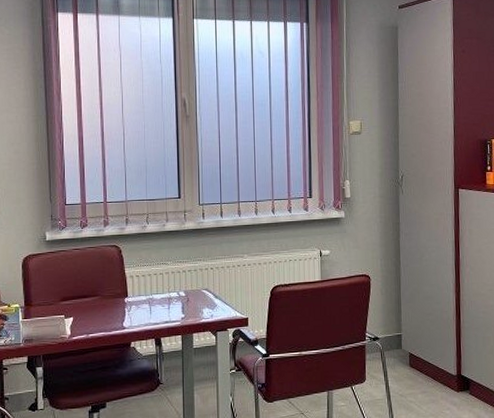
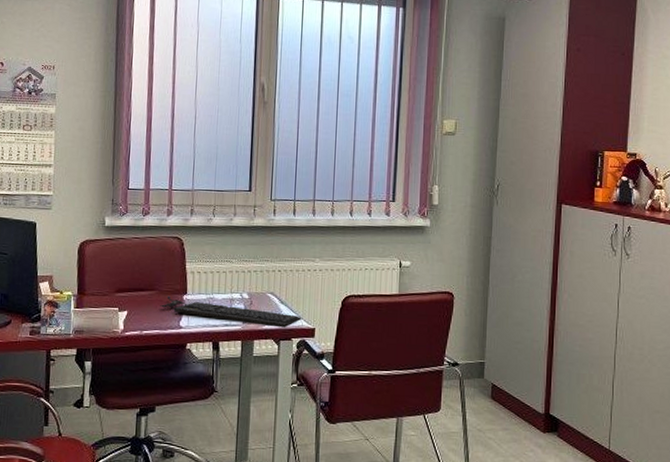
keyboard: none [103,300,235,320] -> present [160,295,302,328]

